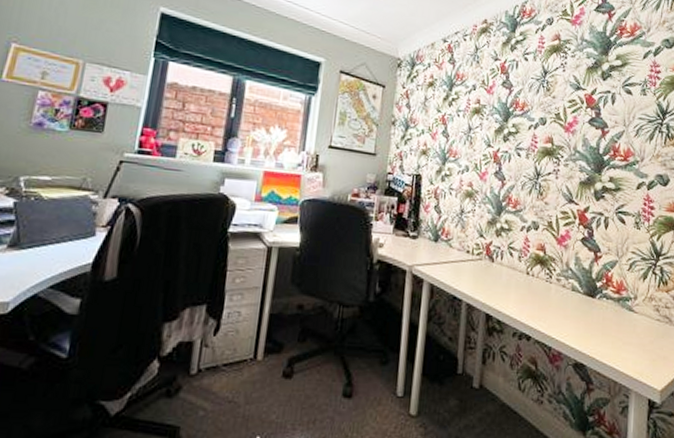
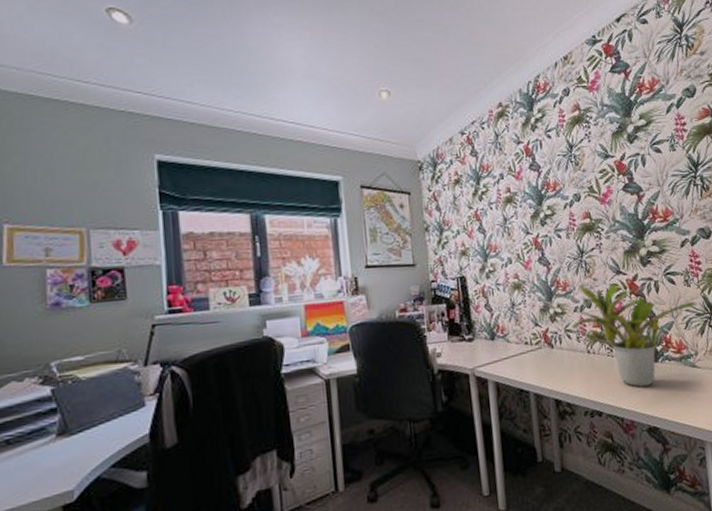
potted plant: none [516,206,645,320] -> present [572,283,698,387]

